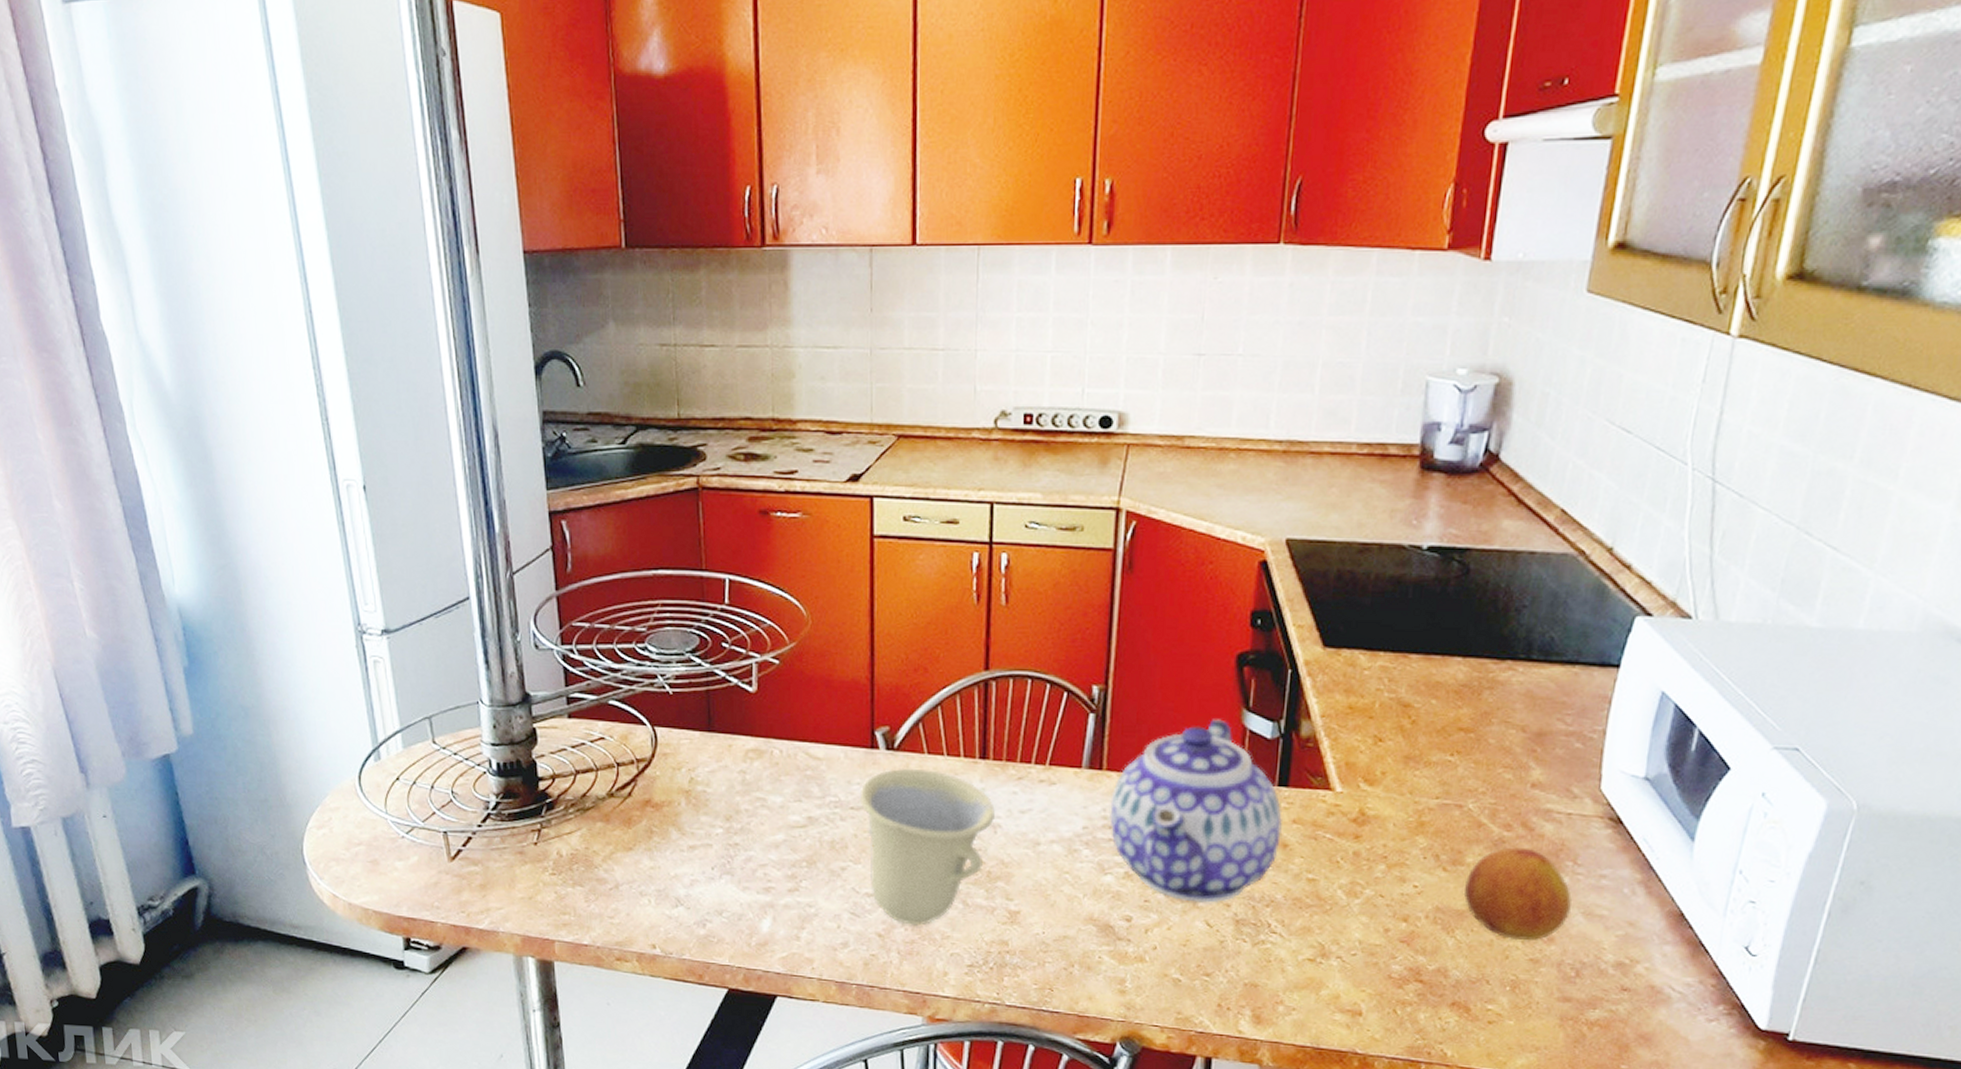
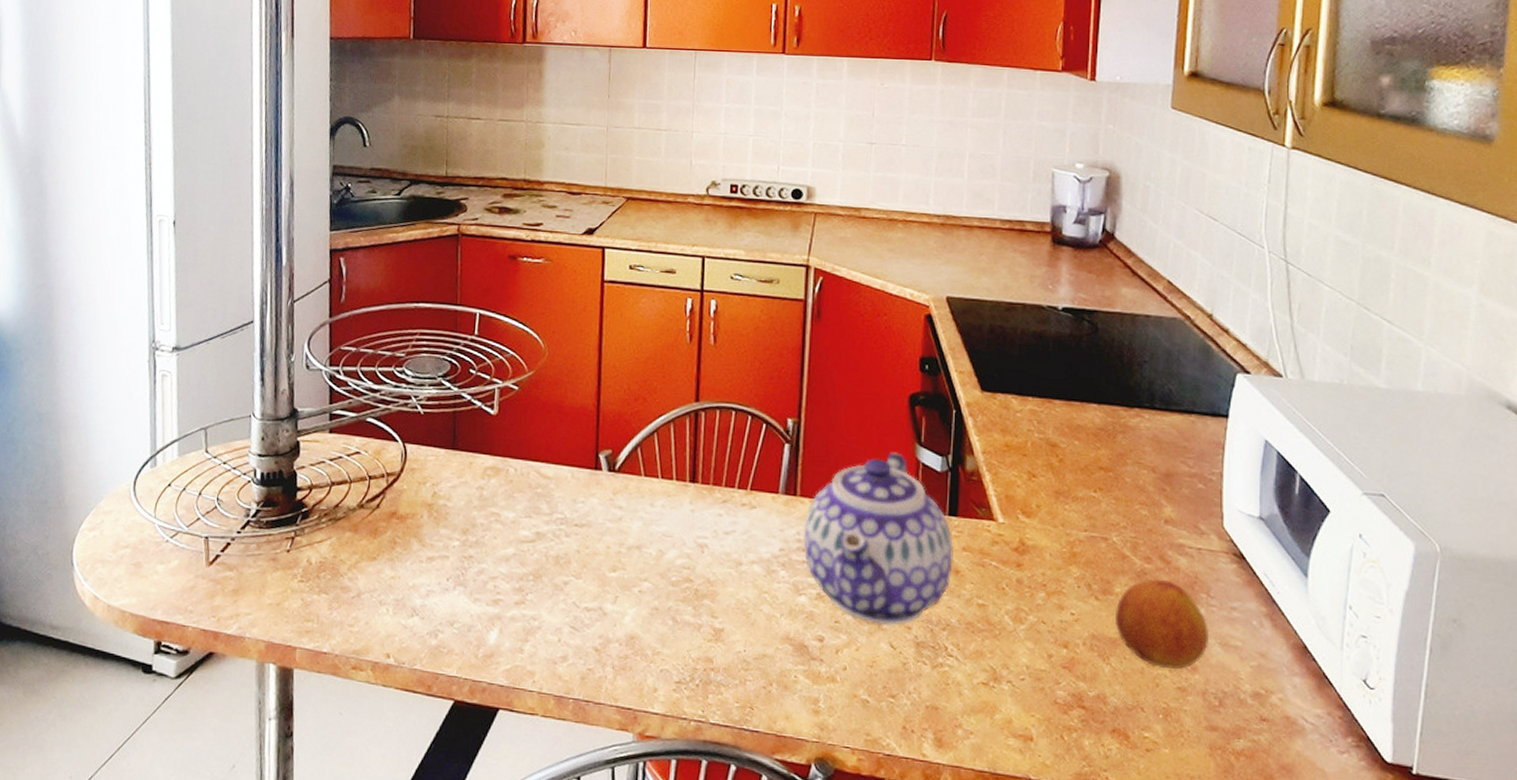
cup: present [859,768,995,926] -> none [583,488,702,641]

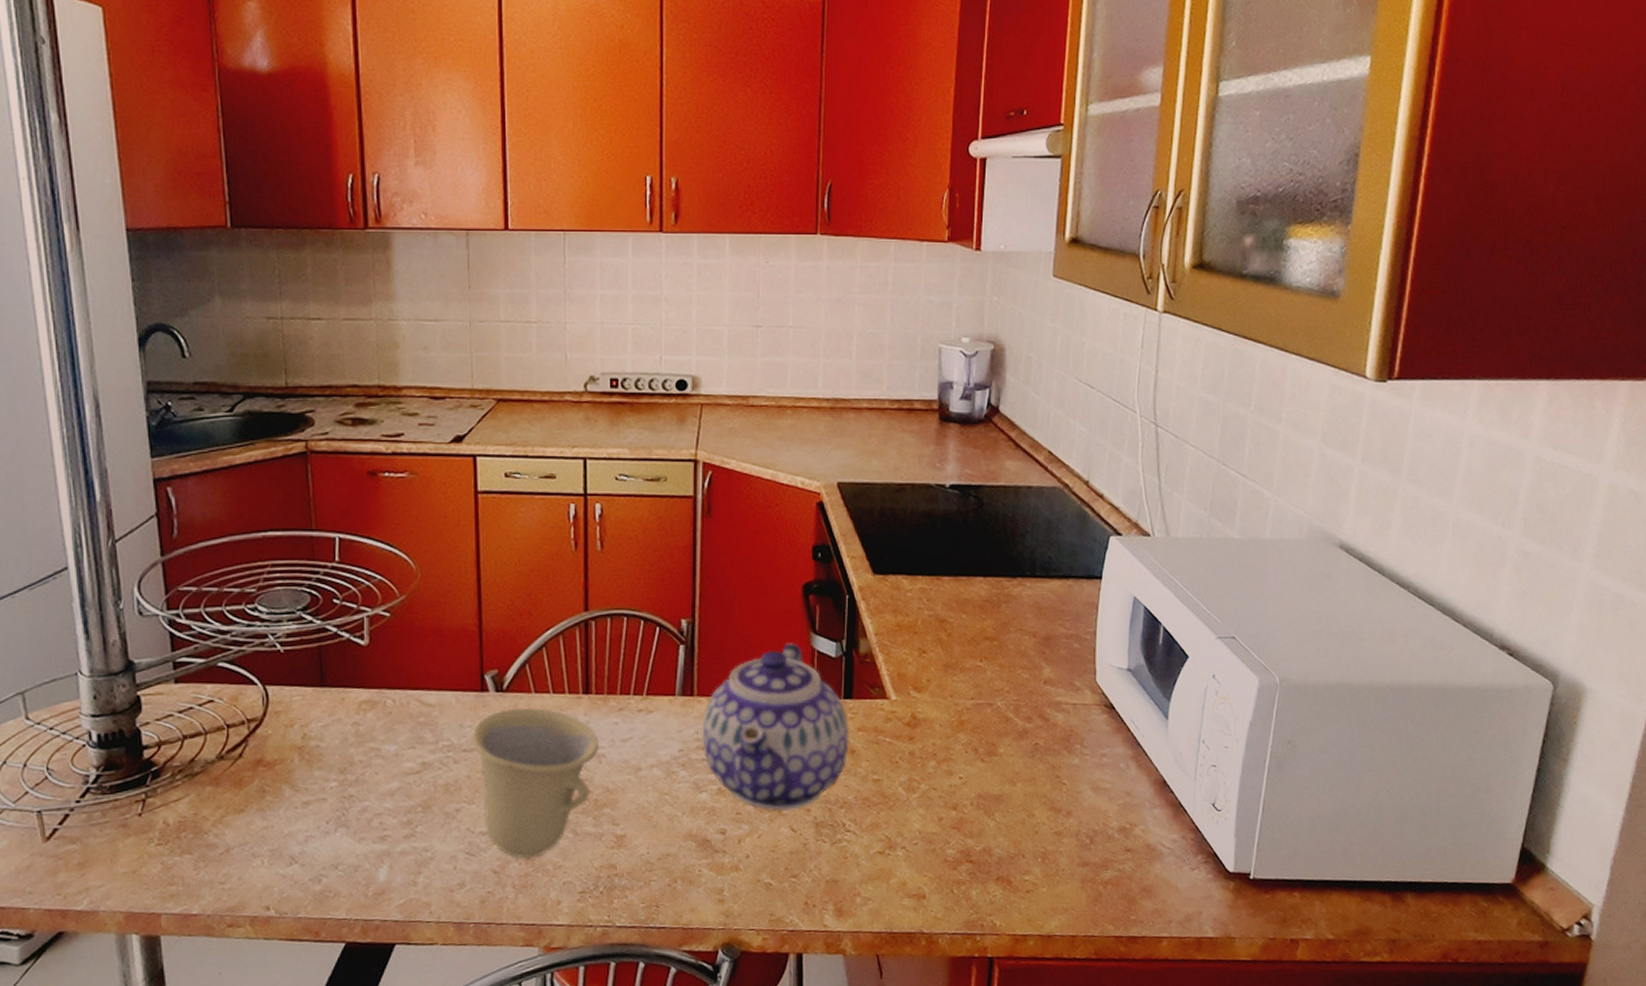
cup: none [583,488,702,641] -> present [471,708,599,859]
fruit: present [1114,578,1208,670] -> none [999,736,1082,817]

